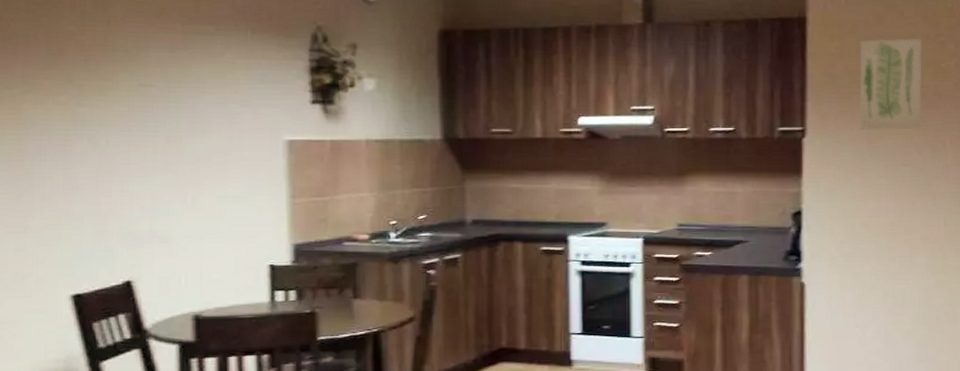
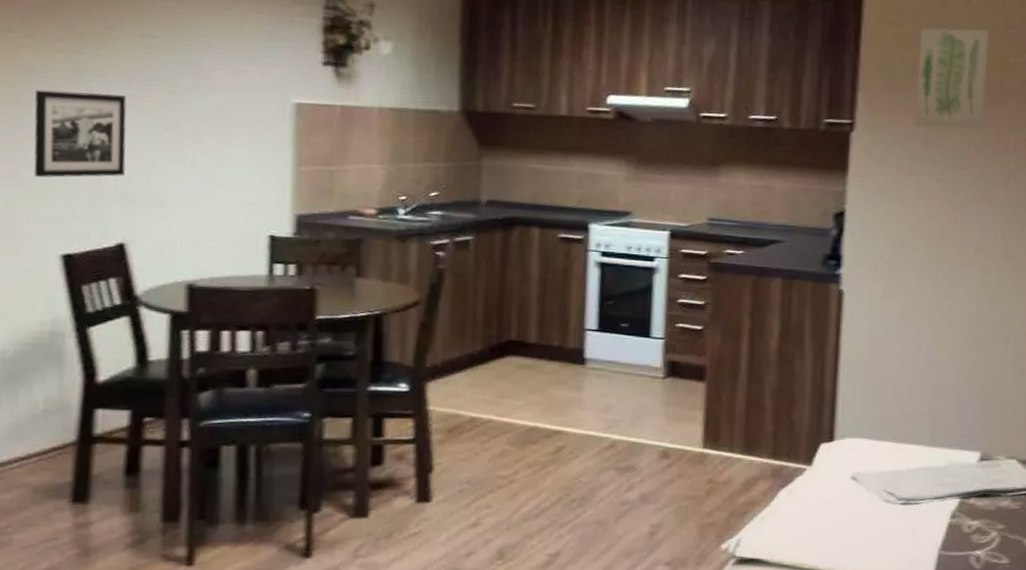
picture frame: none [37,141,128,223] -> present [33,89,127,178]

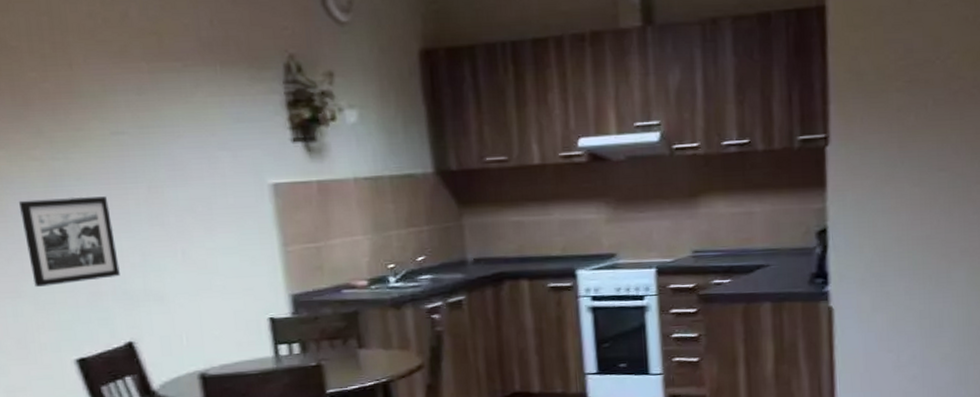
wall art: present [914,28,989,129] -> none [887,22,960,132]

